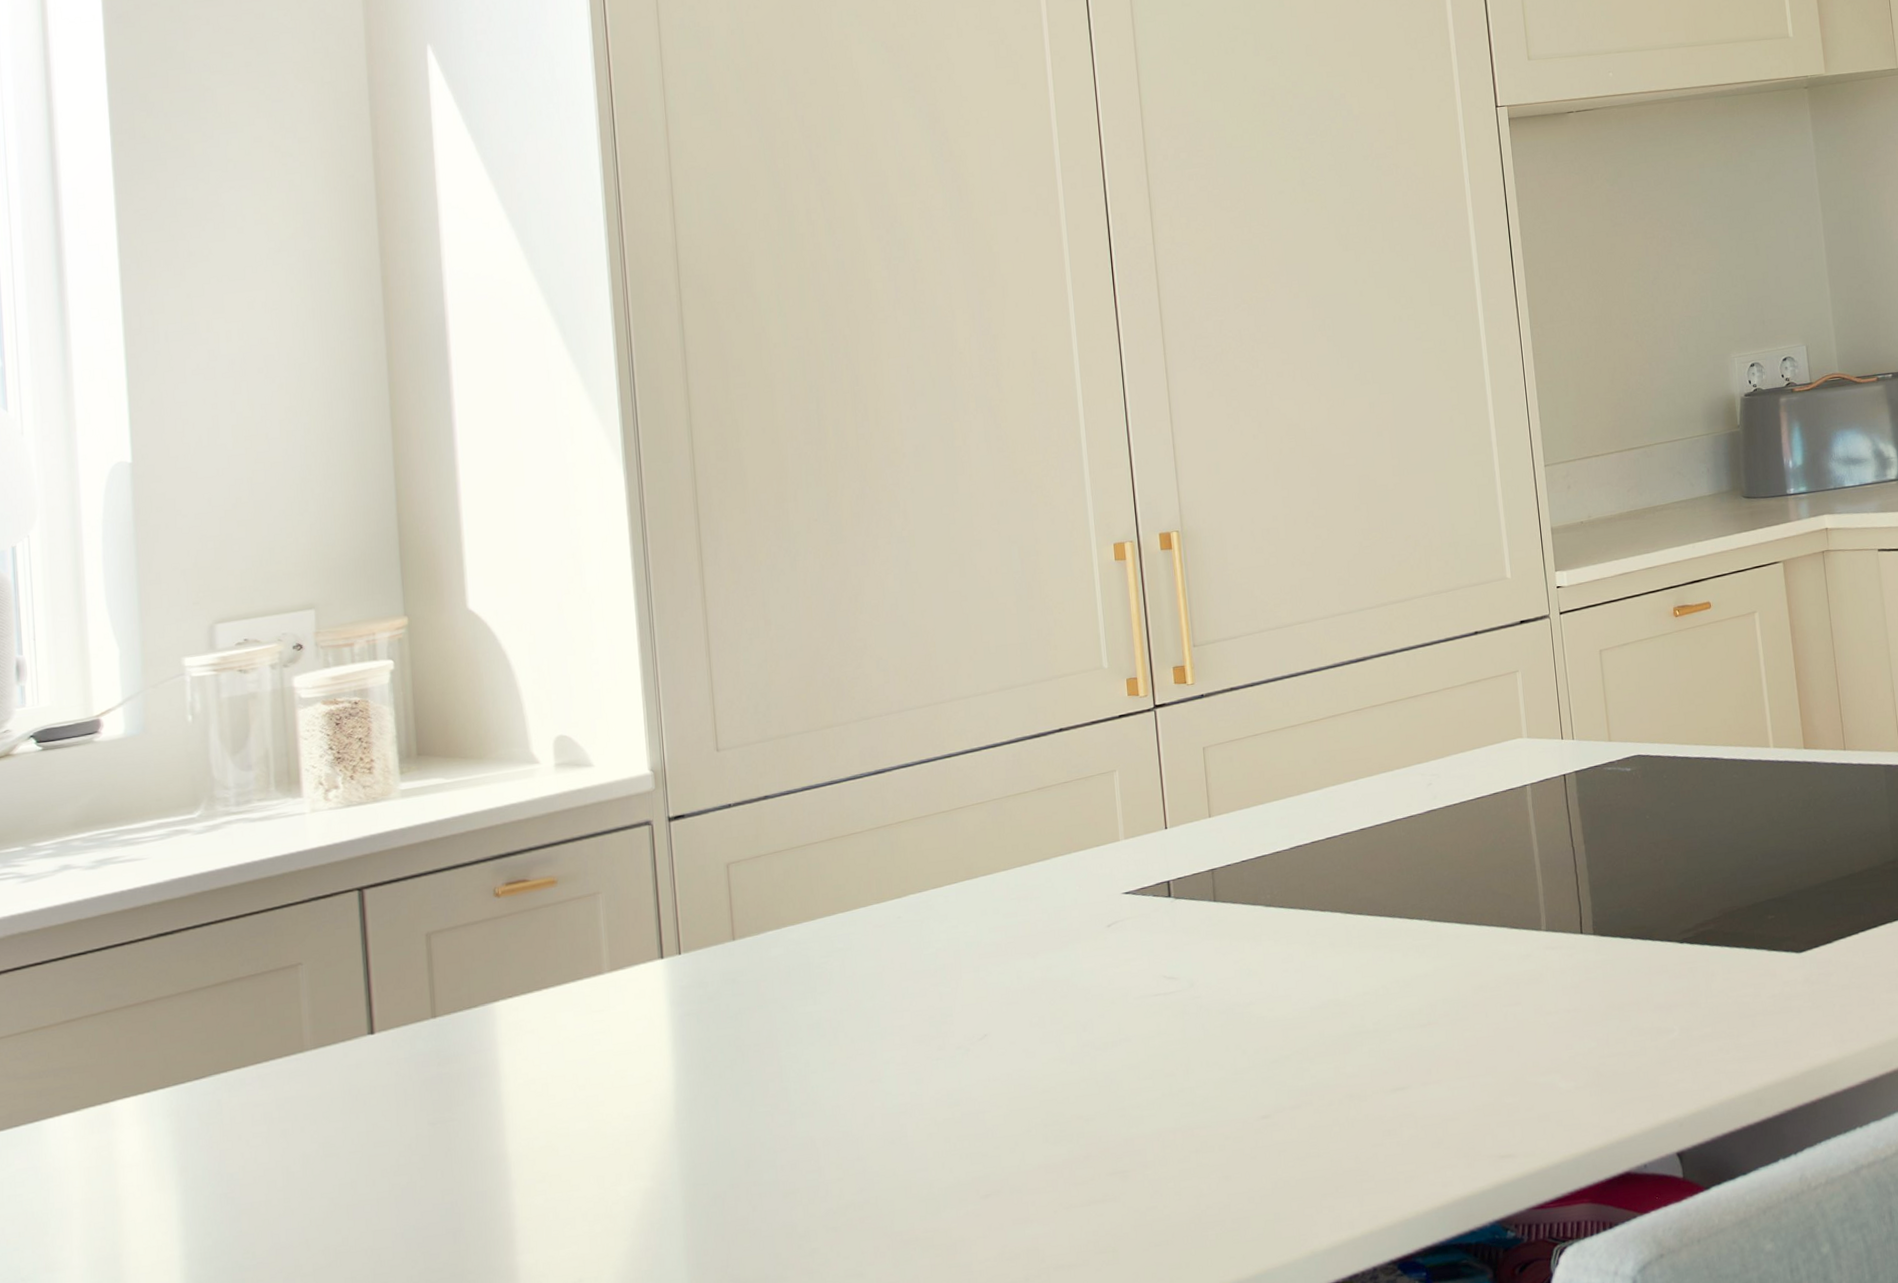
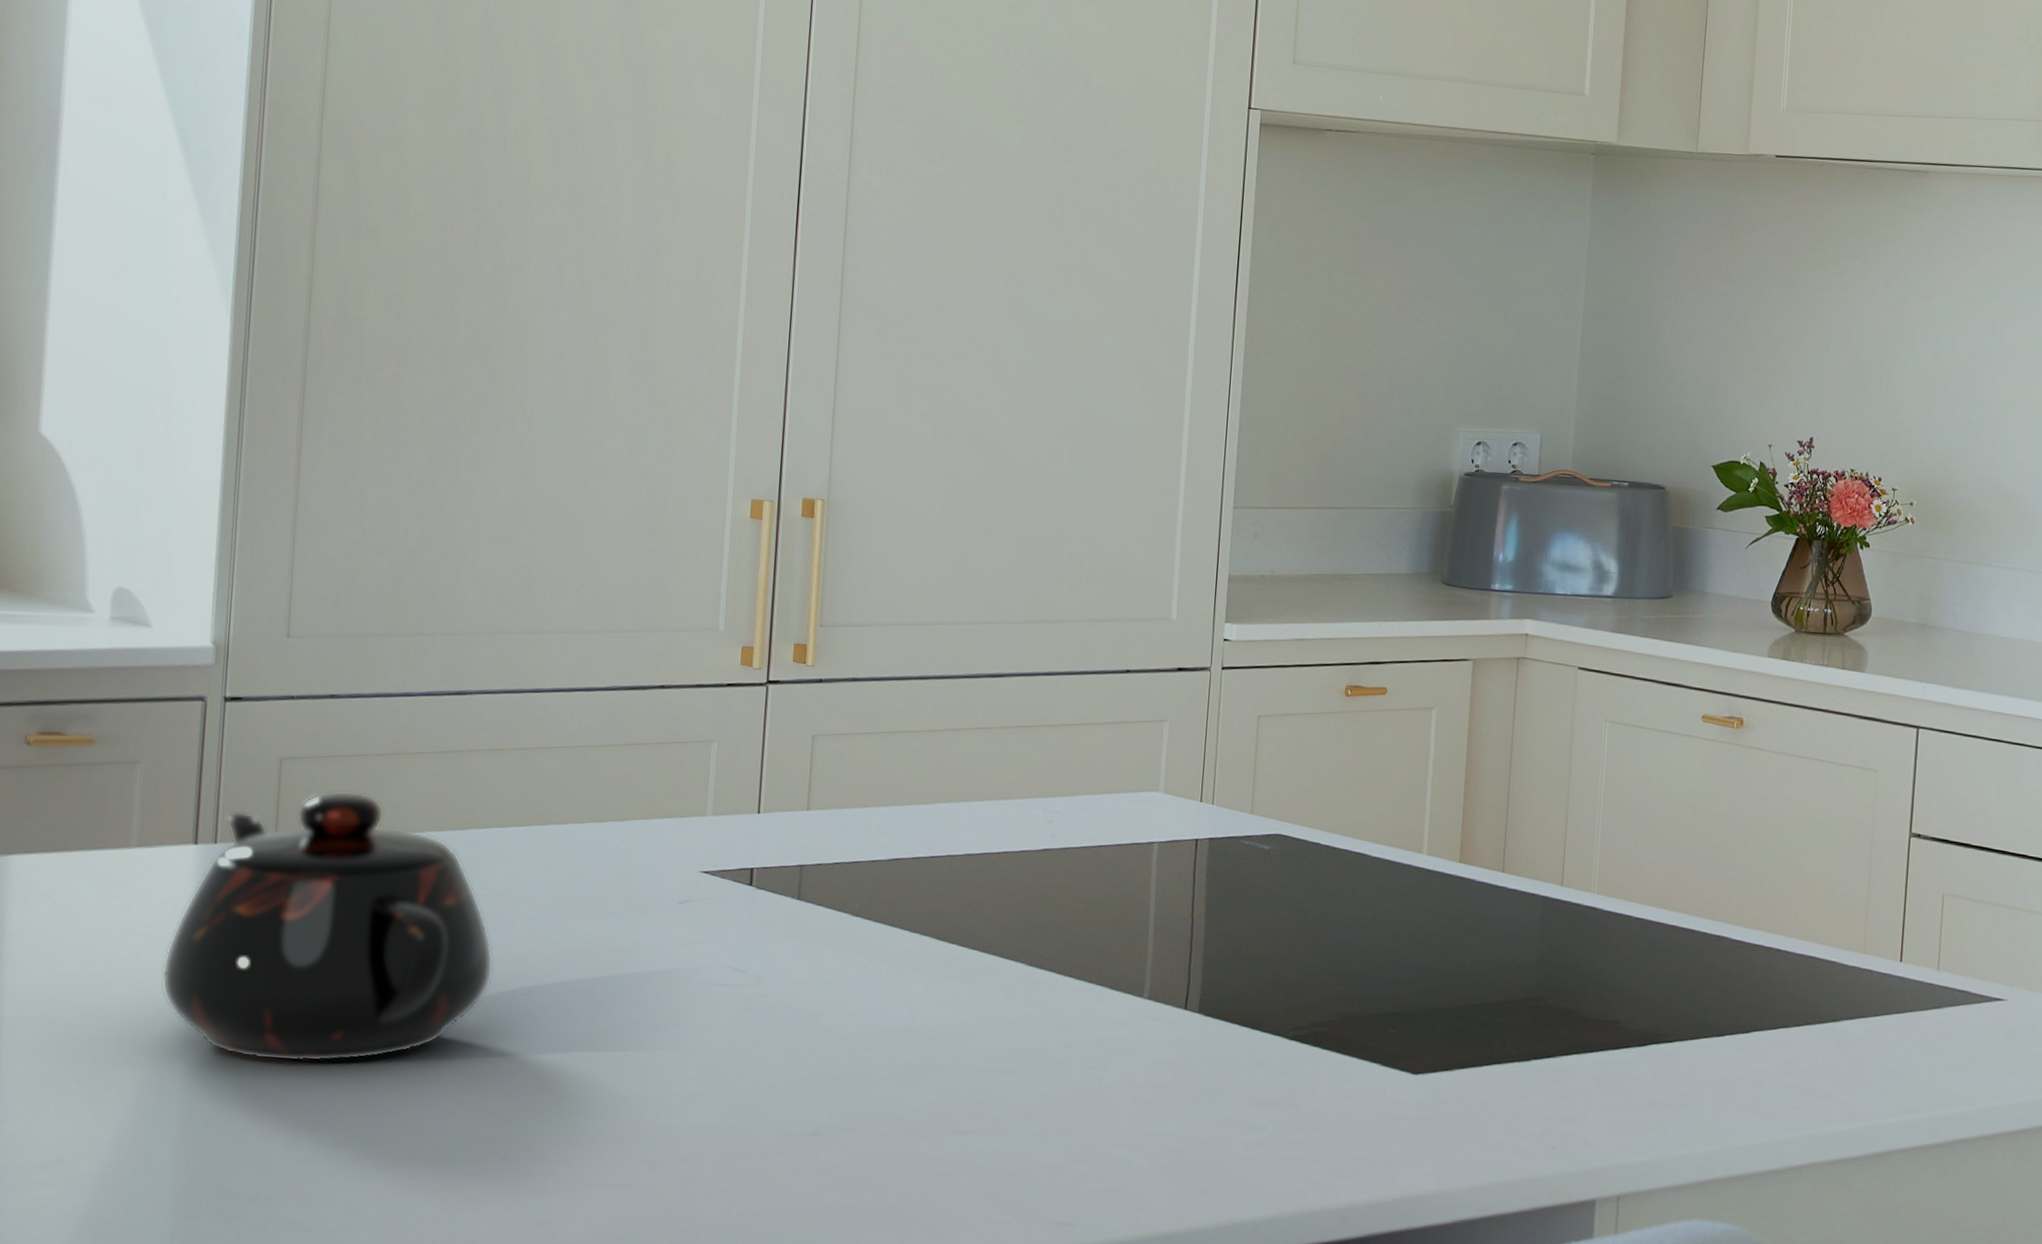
teapot: none [648,881,949,1149] -> present [161,791,493,1063]

